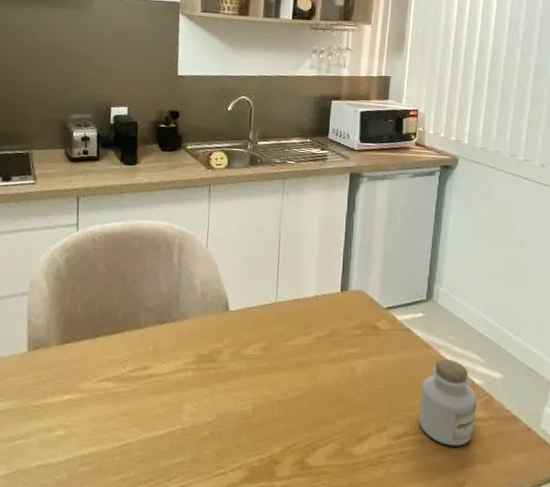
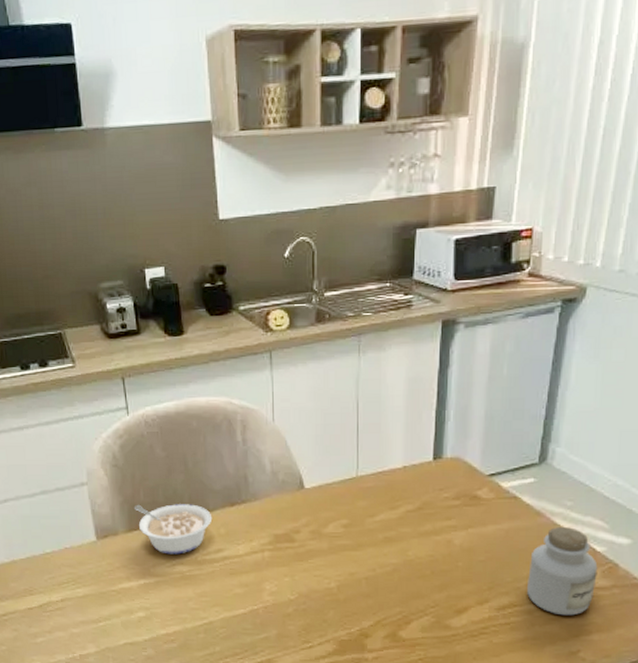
legume: none [69,317,143,370] -> present [133,504,213,554]

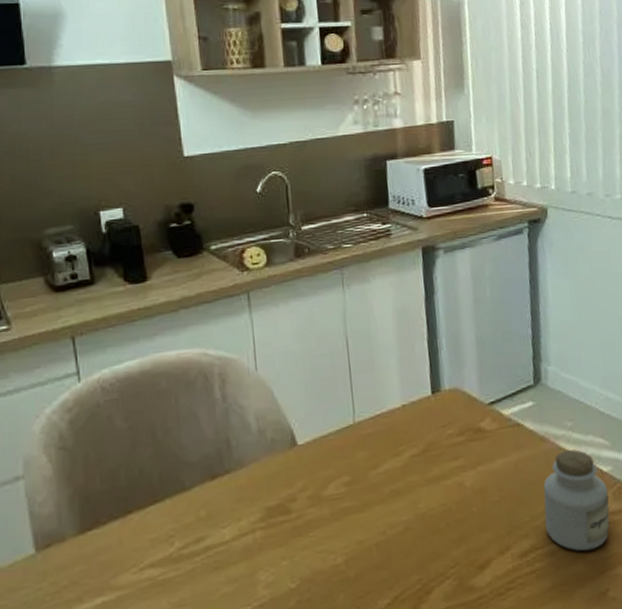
legume: present [133,504,213,554] -> none [87,484,190,557]

